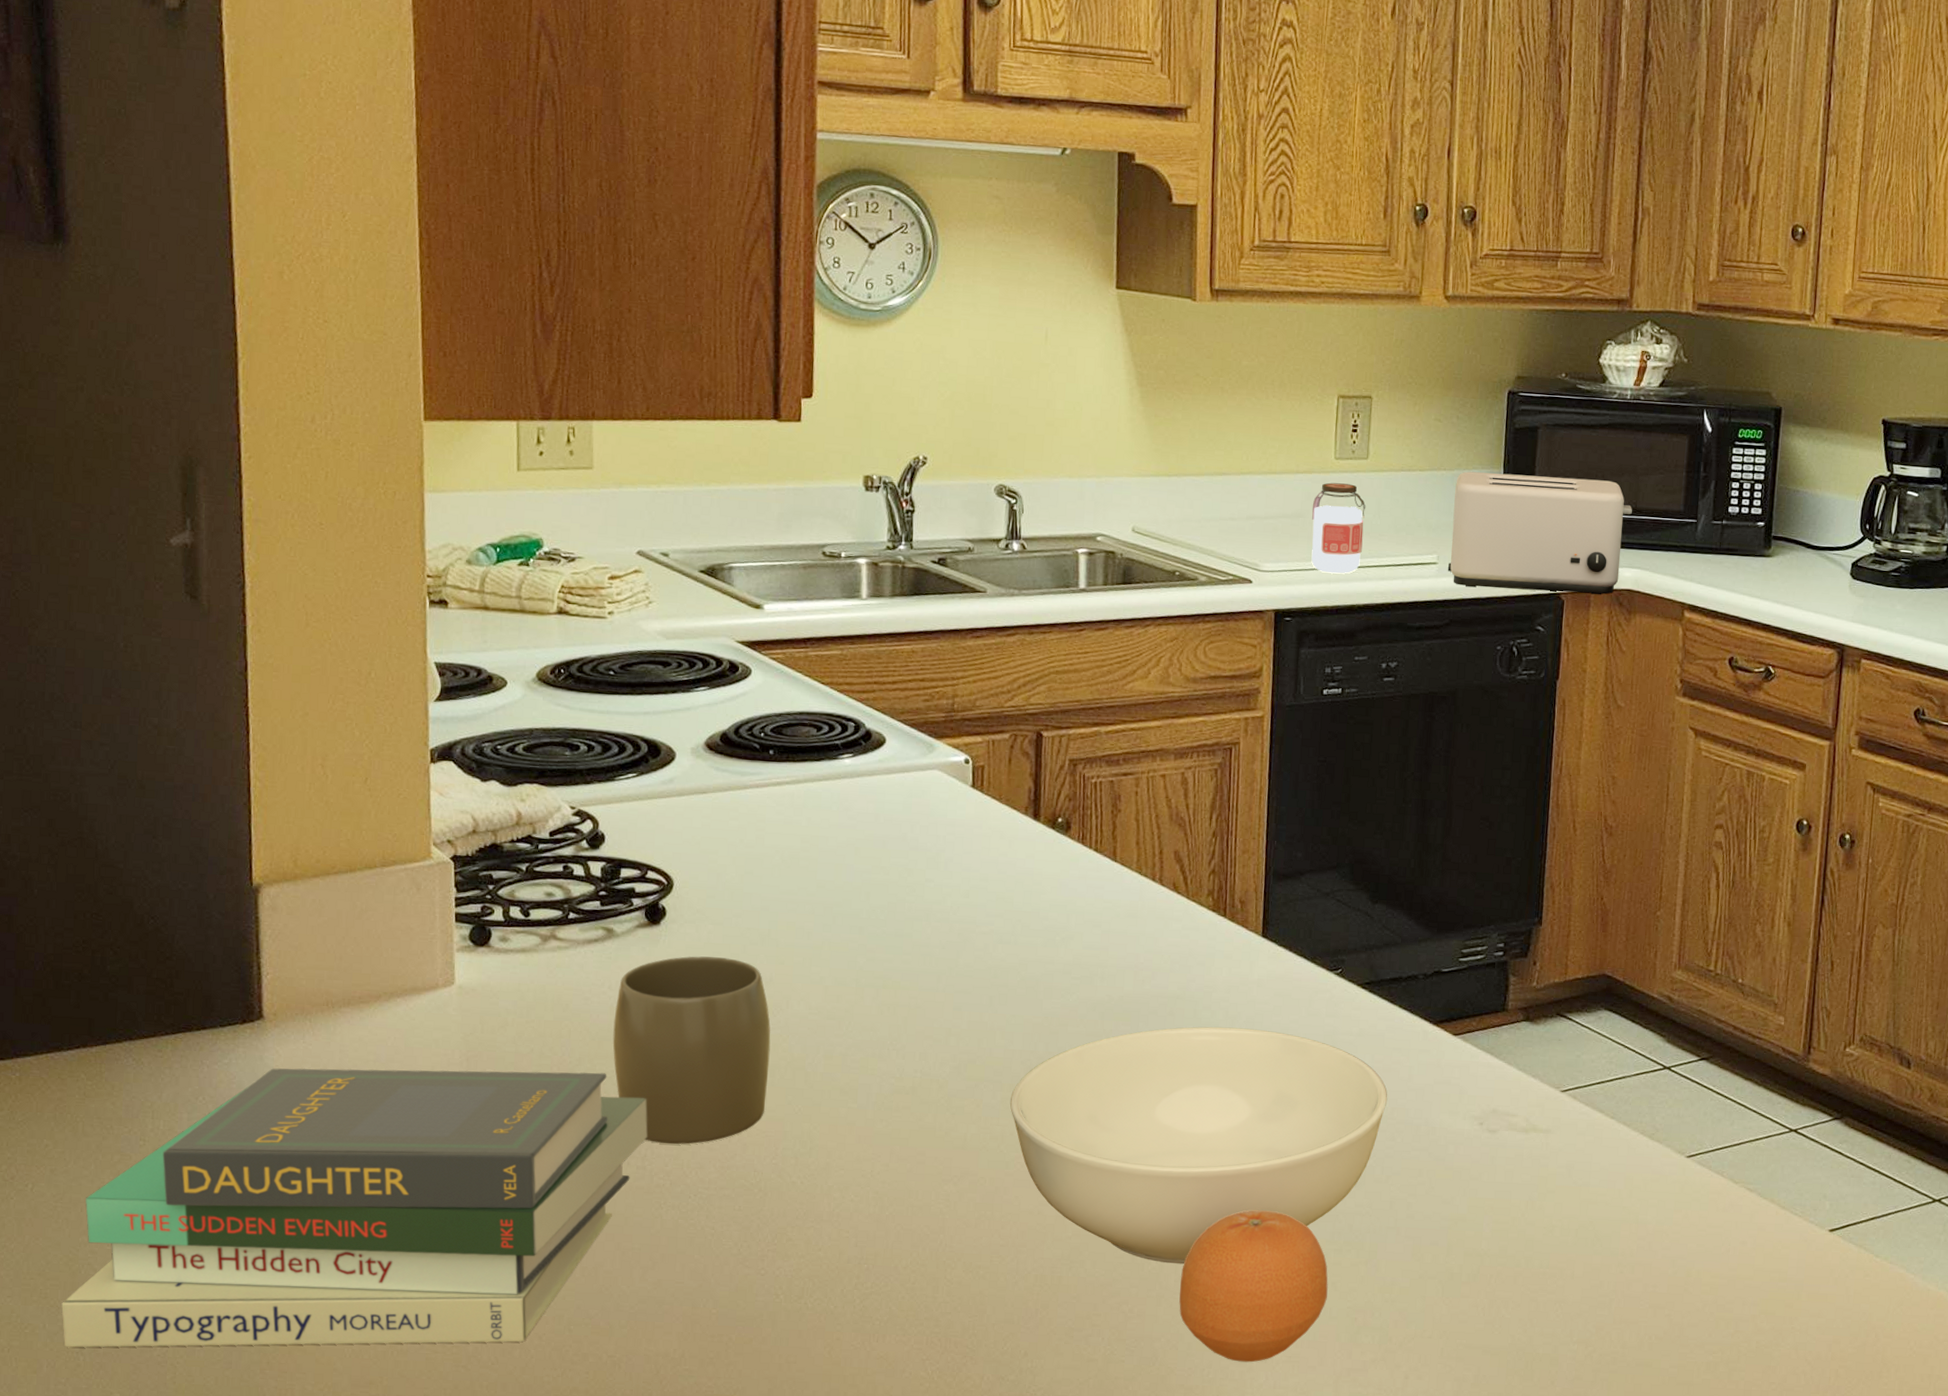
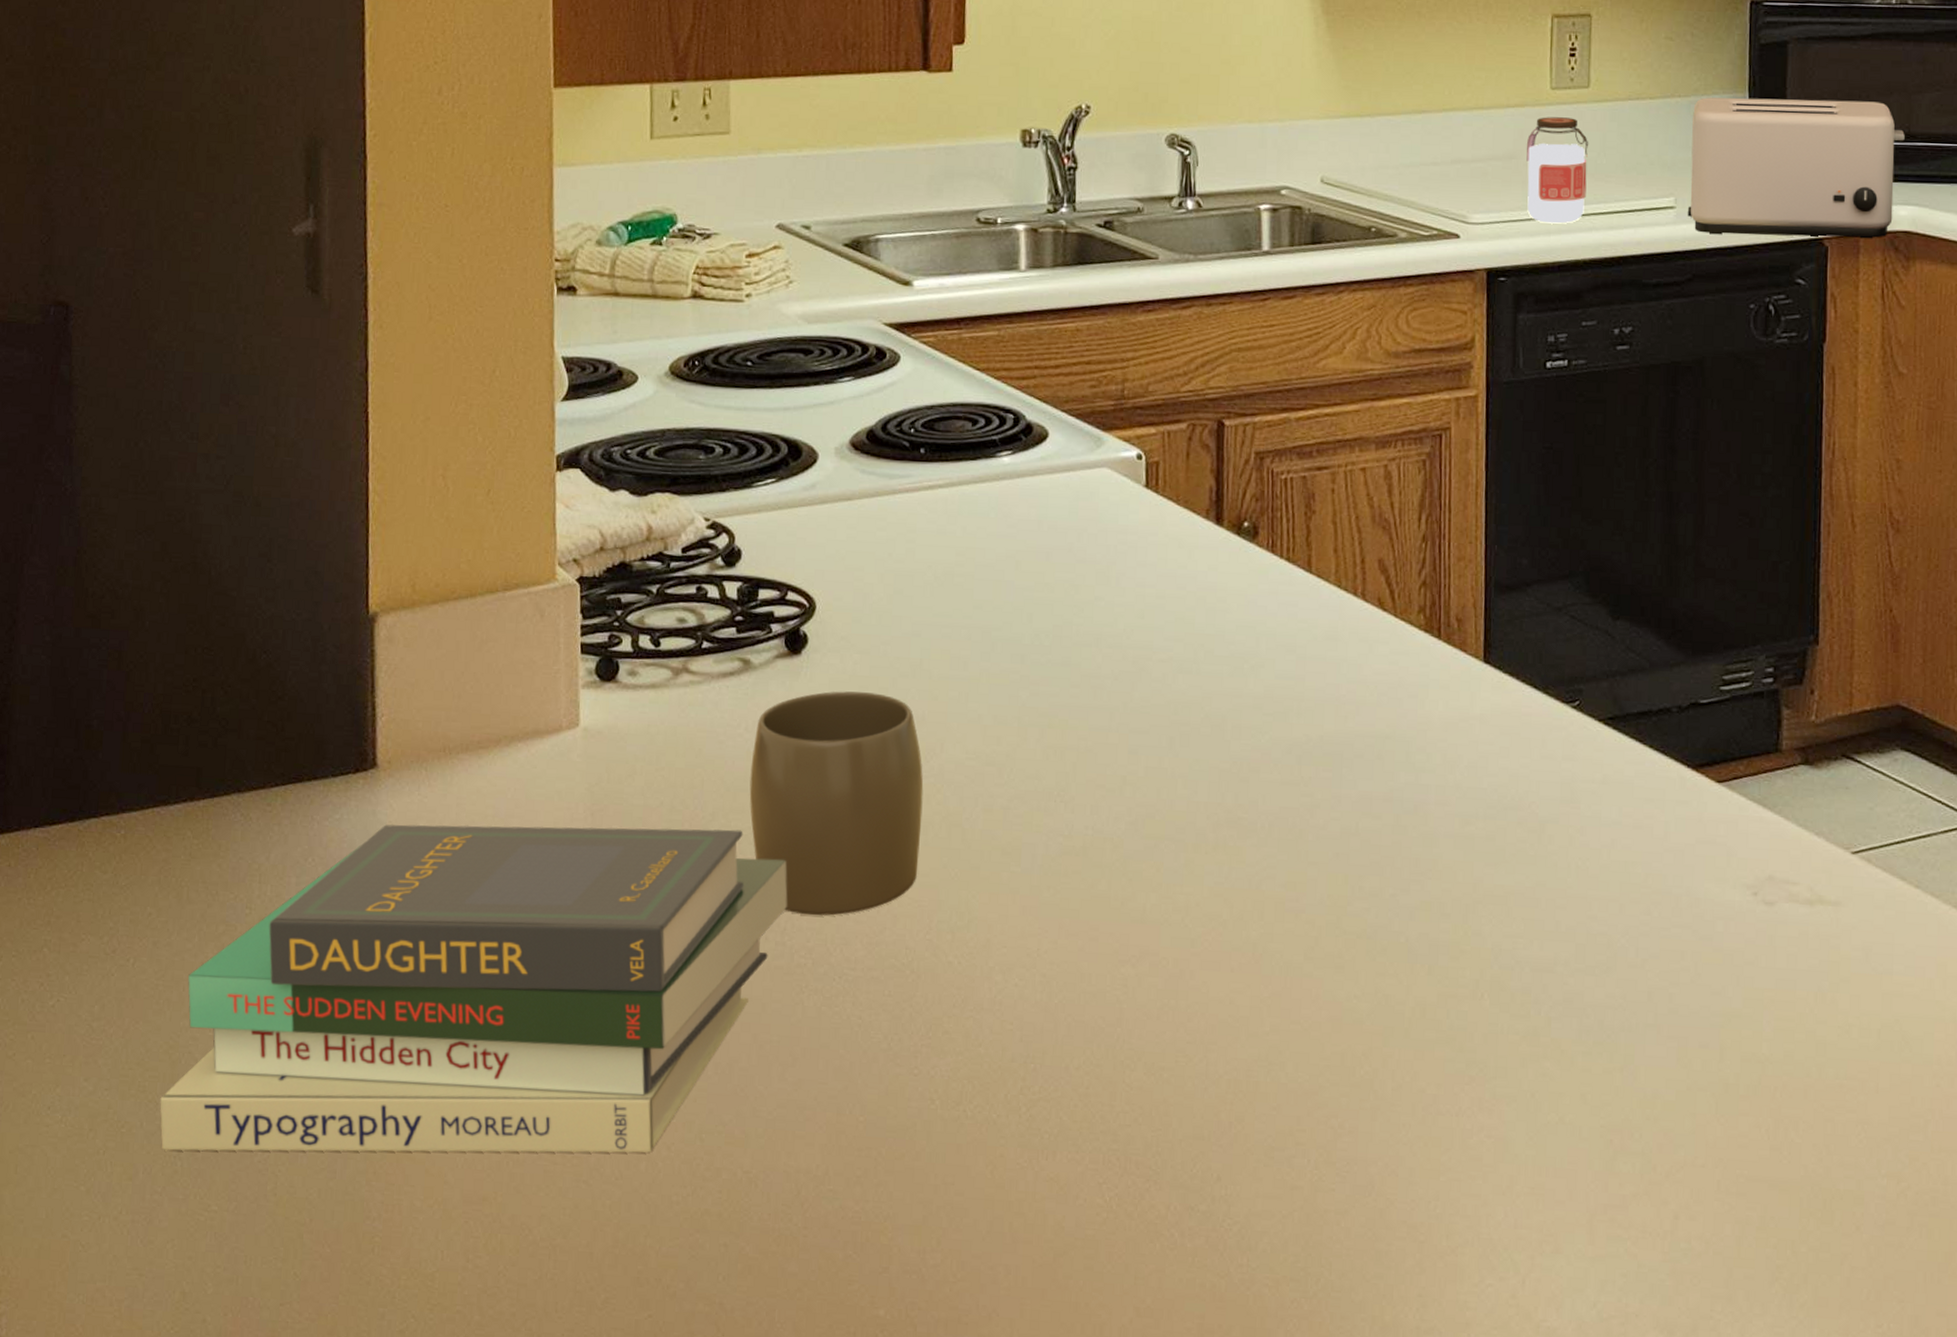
bowl: present [1009,1026,1388,1264] -> none [1194,772,1641,1069]
fruit: present [1179,1210,1328,1363] -> none [1398,1001,1576,1194]

